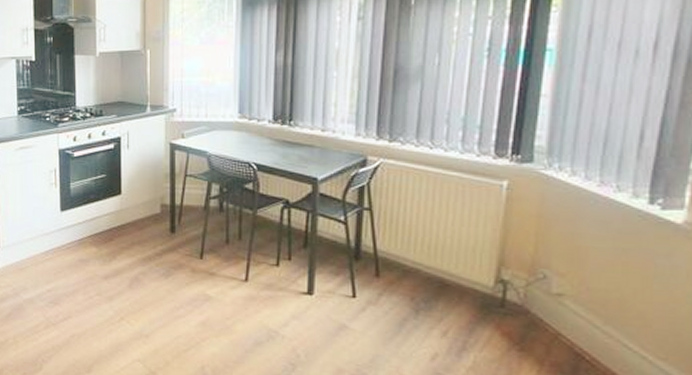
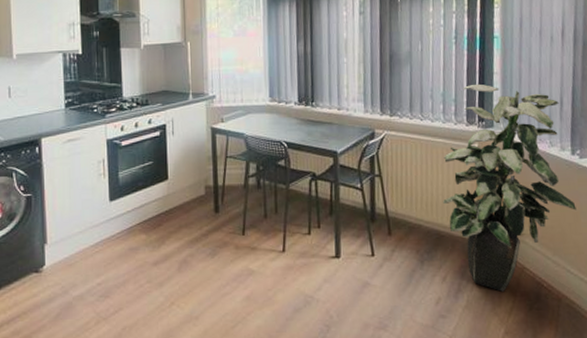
indoor plant: none [450,108,647,358] -> present [442,83,576,292]

